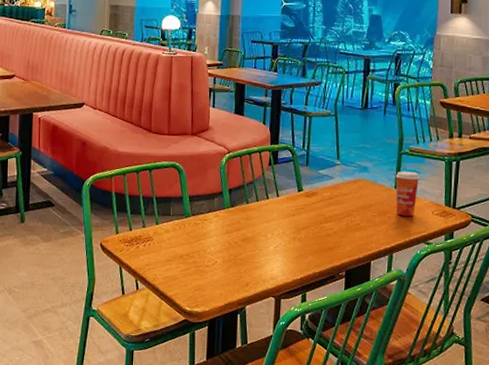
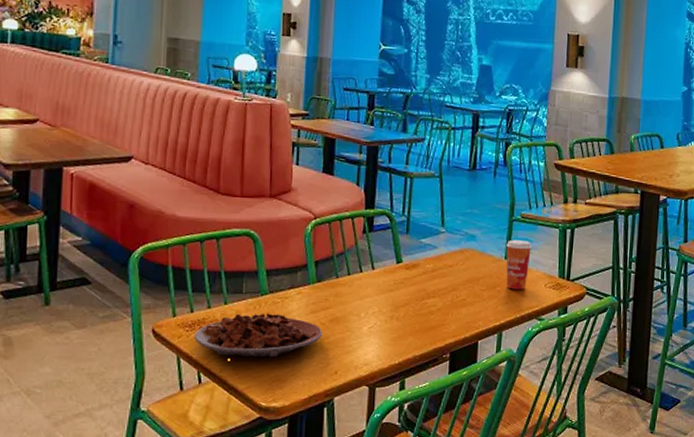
food plate: none [133,232,236,269] -> present [195,313,323,357]

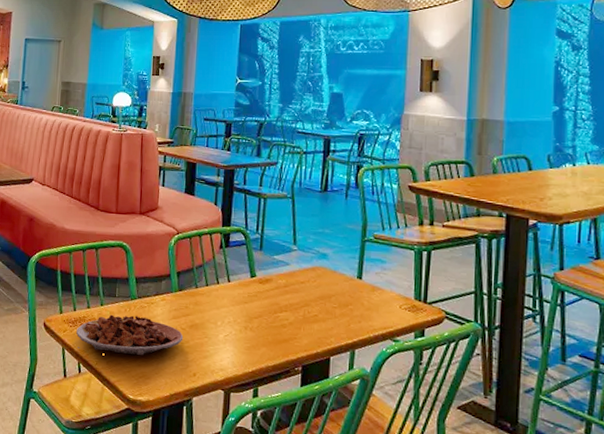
paper cup: present [506,239,533,290] -> none [358,259,386,310]

